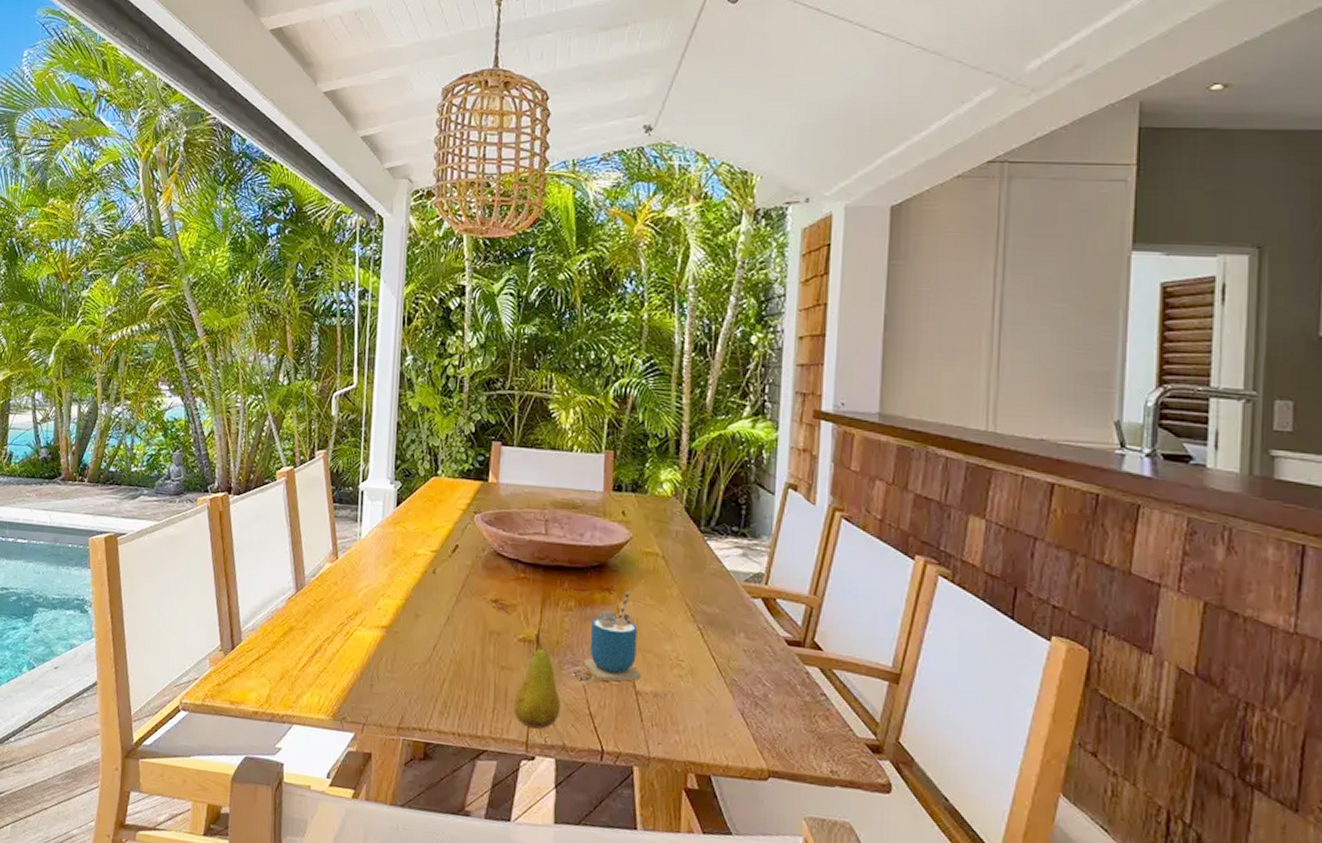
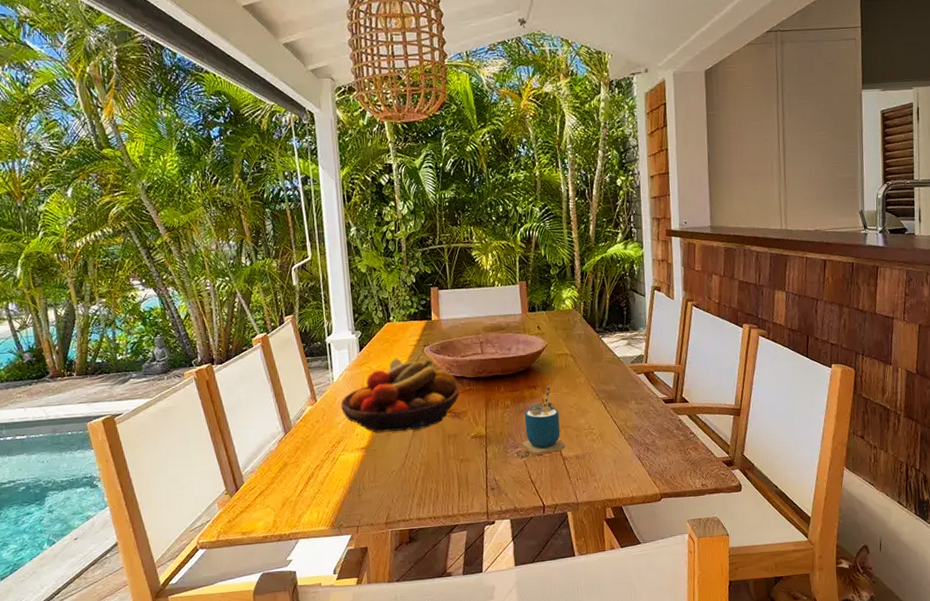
fruit bowl: none [365,521,511,617] -> present [341,357,460,432]
fruit: present [512,632,561,729] -> none [473,429,510,501]

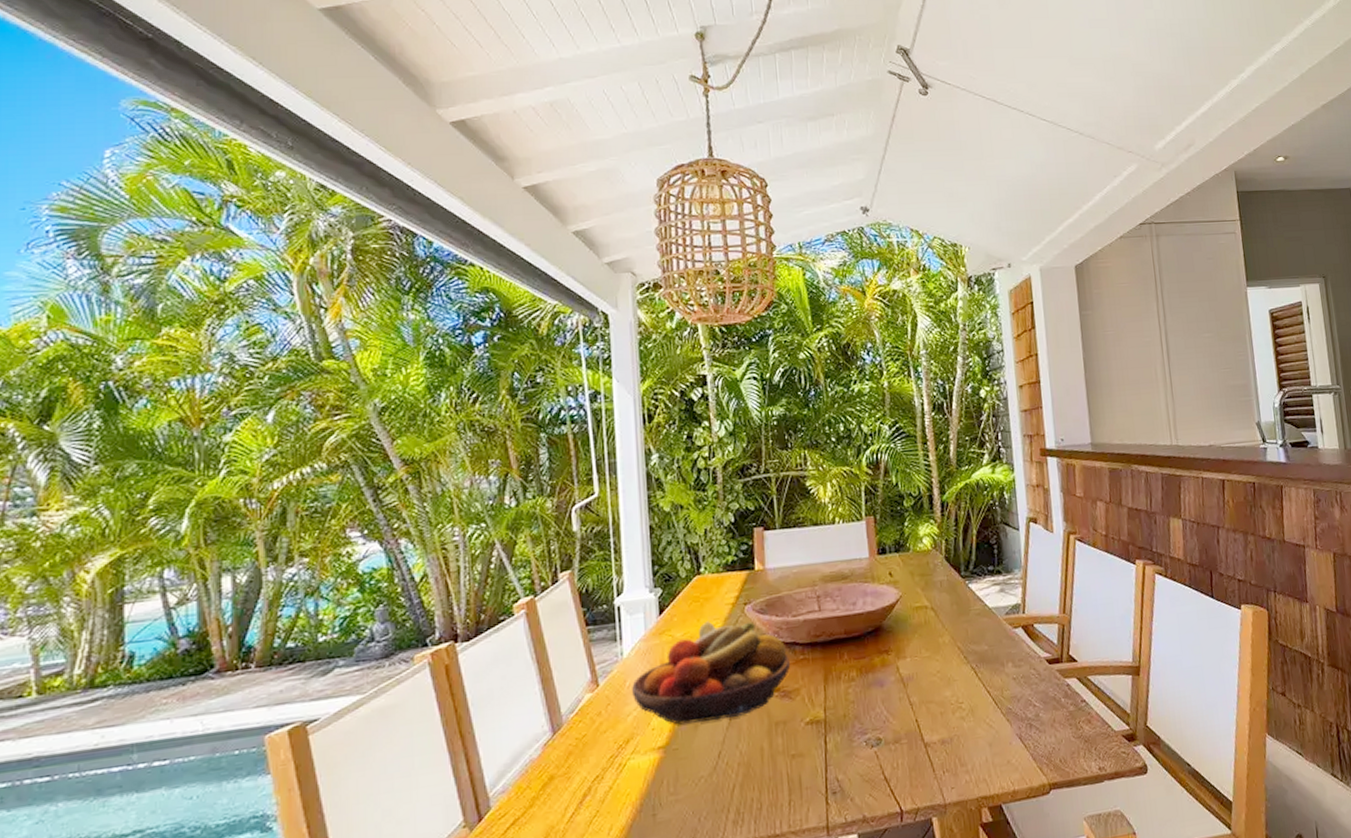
cup: present [523,385,566,455] -> none [873,649,928,742]

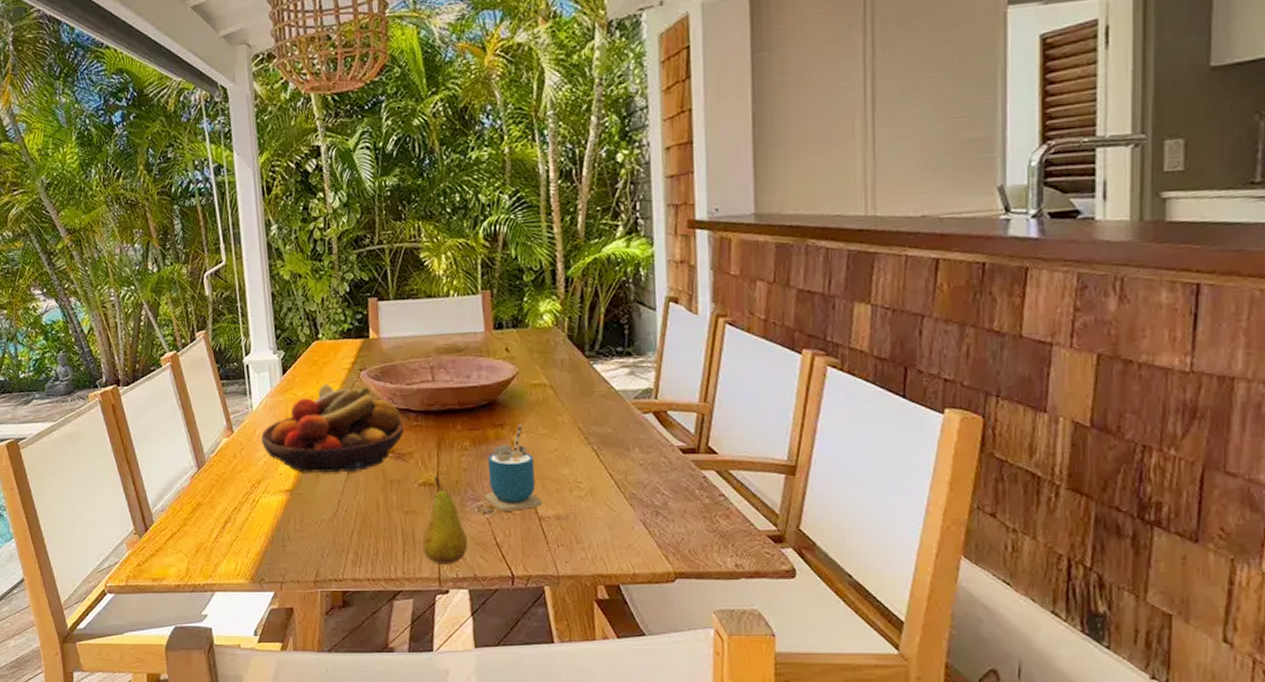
fruit: none [808,711,857,811] -> present [421,475,468,564]
cup: none [873,649,928,742] -> present [485,424,543,511]

